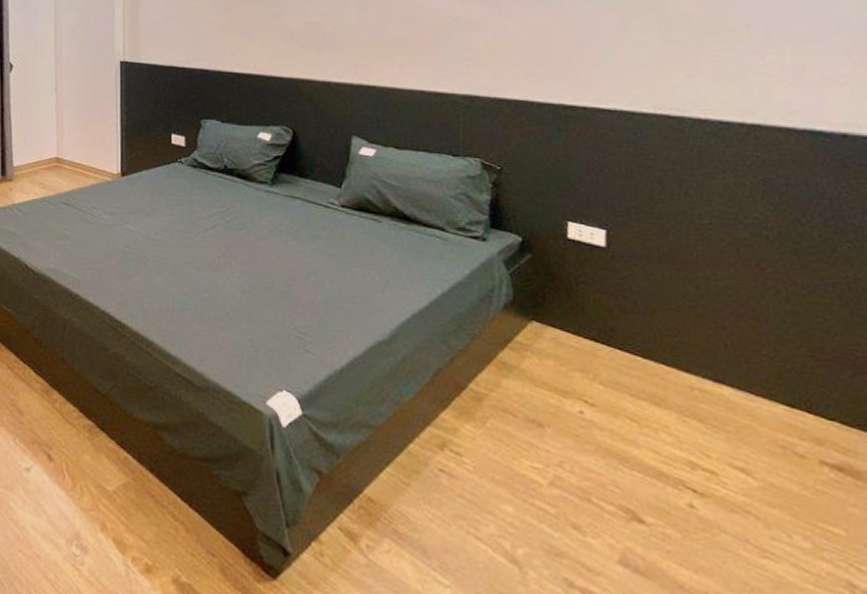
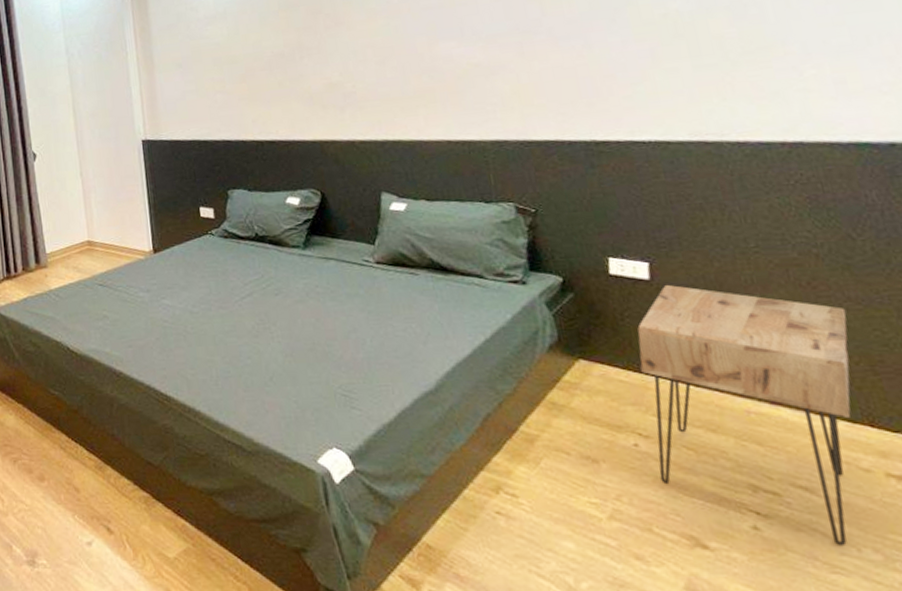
nightstand: none [590,253,792,531] -> present [637,284,851,547]

